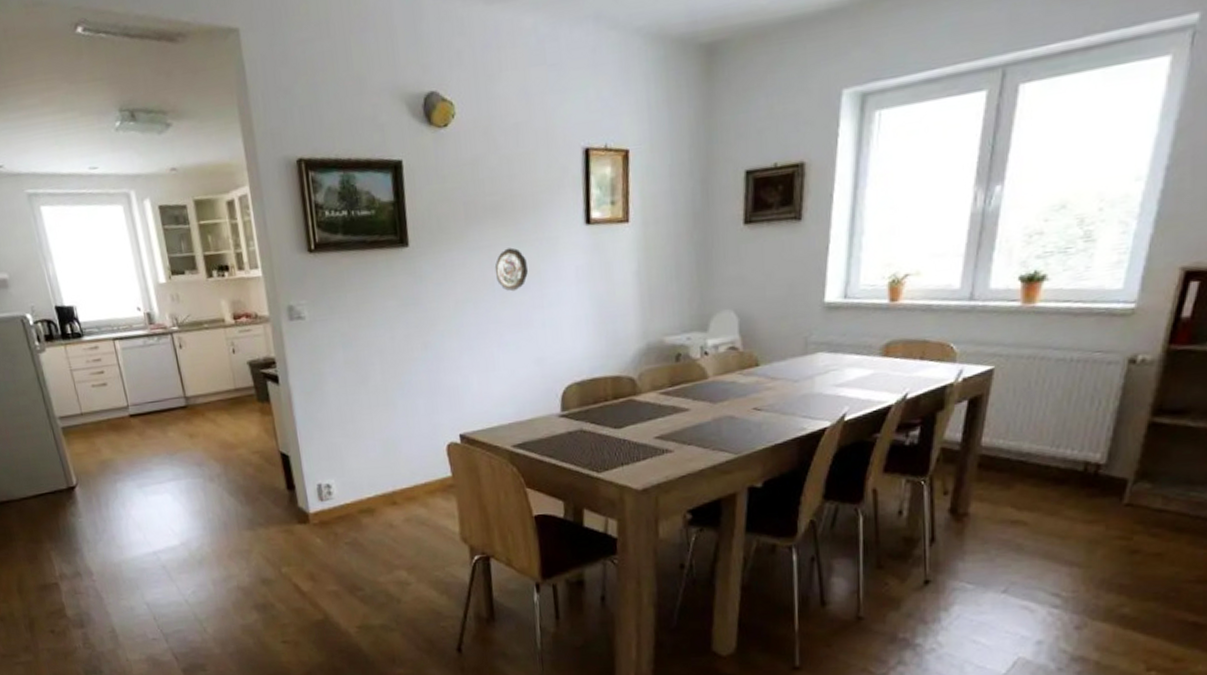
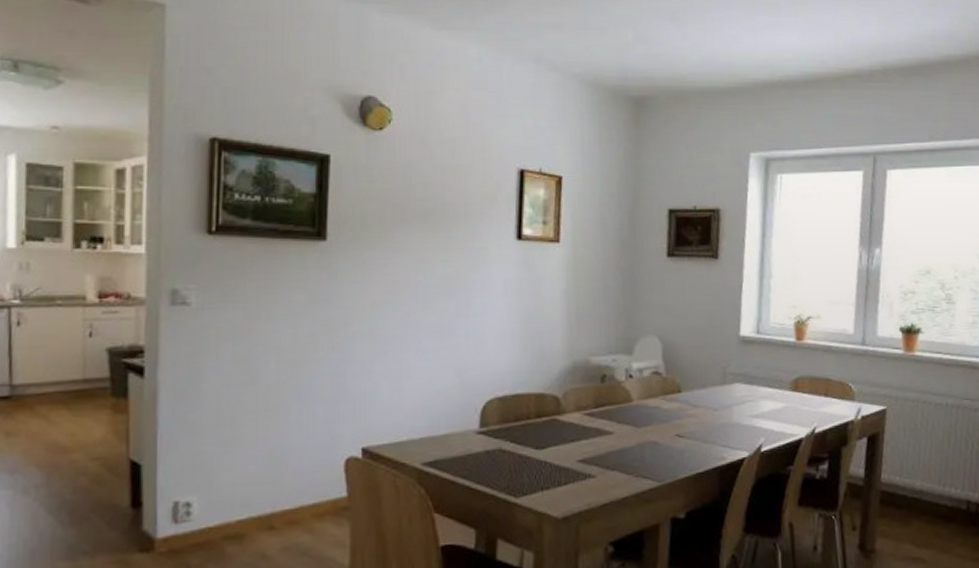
decorative plate: present [494,247,529,292] -> none [419,253,456,298]

